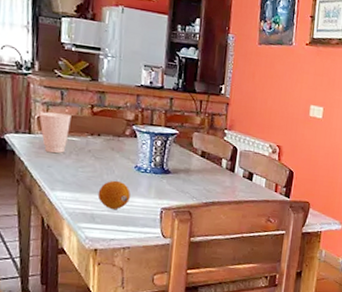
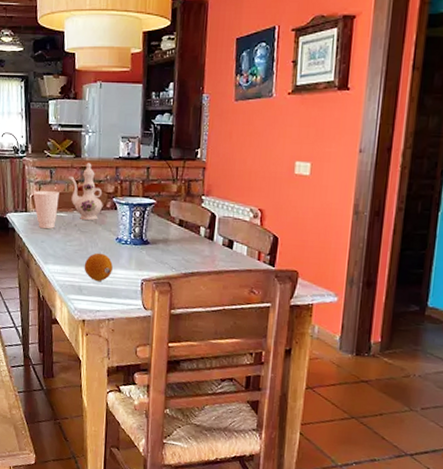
ewer: none [82,87,122,147] -> present [68,163,103,220]

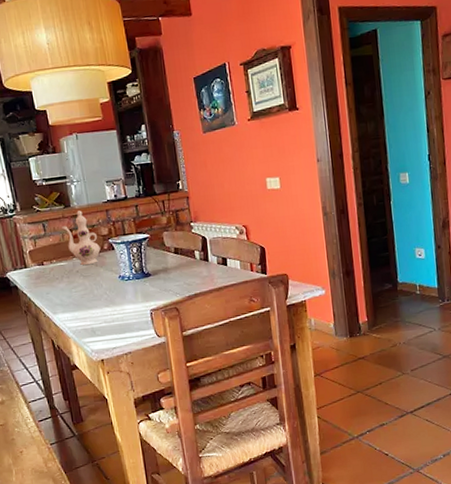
cup: present [33,190,59,229] -> none [29,242,58,282]
fruit: present [84,252,113,281] -> none [92,293,121,320]

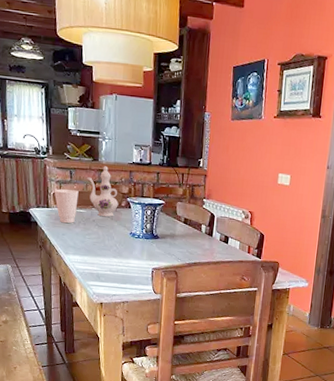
cup: none [29,242,58,282] -> present [54,189,79,224]

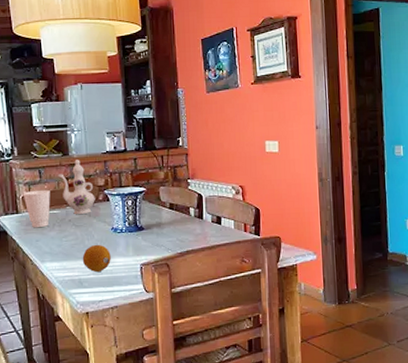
fruit: none [101,245,127,270] -> present [82,244,111,272]

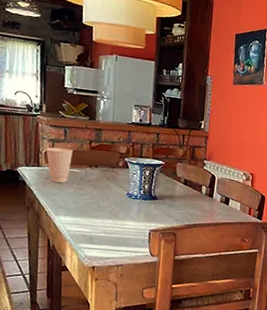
ewer: present [57,160,95,214] -> none [82,125,116,177]
fruit: present [82,244,111,272] -> none [95,206,123,231]

